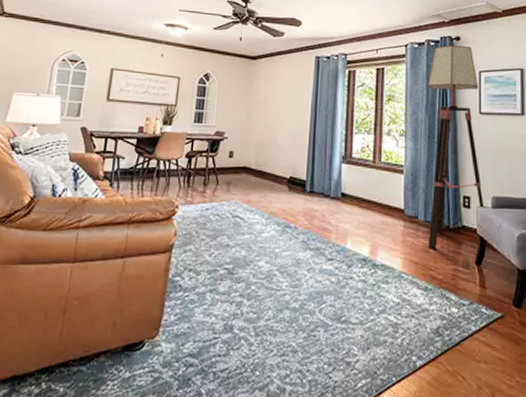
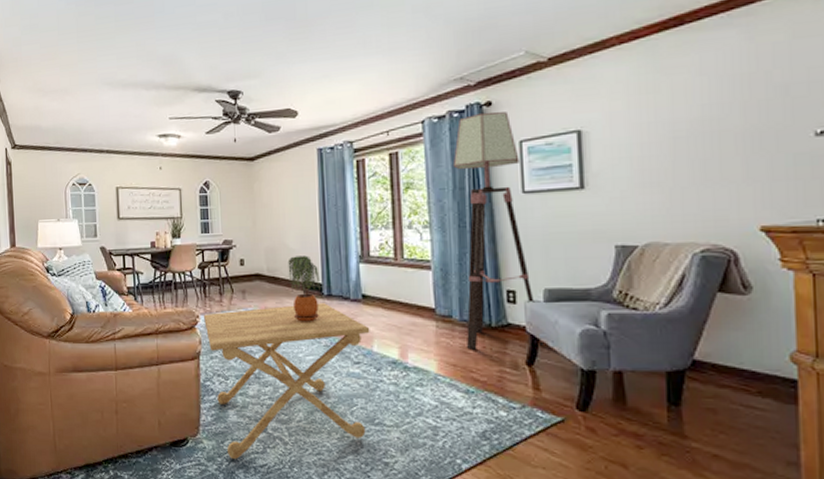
side table: none [182,199,346,363] -> present [203,303,370,459]
potted plant: none [274,152,305,217] -> present [288,255,321,322]

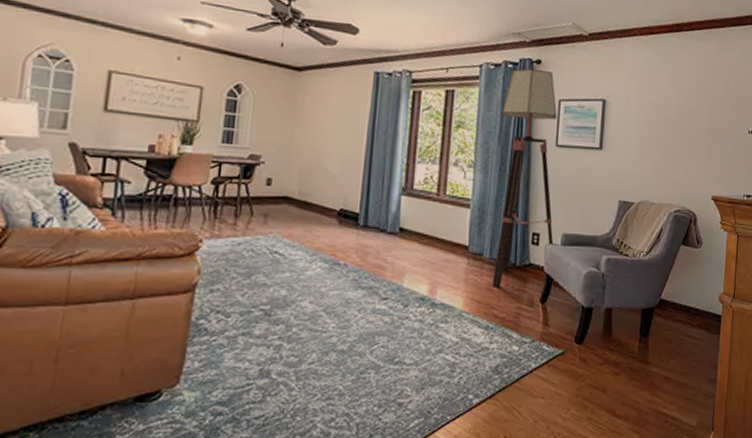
side table: present [203,303,370,459] -> none [207,234,403,412]
potted plant: present [288,255,321,322] -> none [321,181,358,254]

